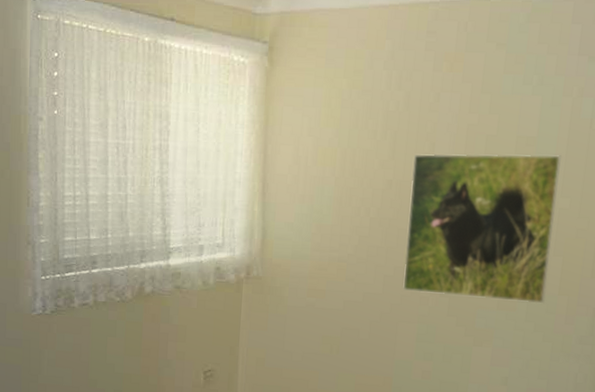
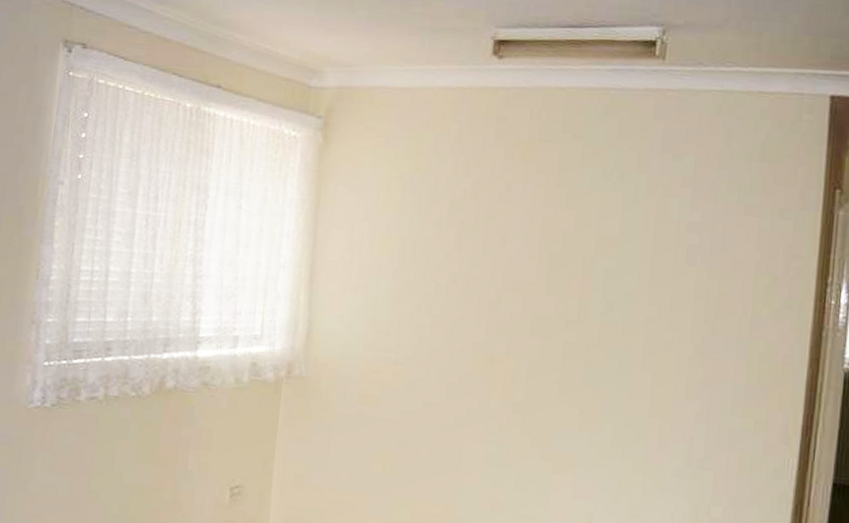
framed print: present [403,153,563,304] -> none [469,247,648,426]

